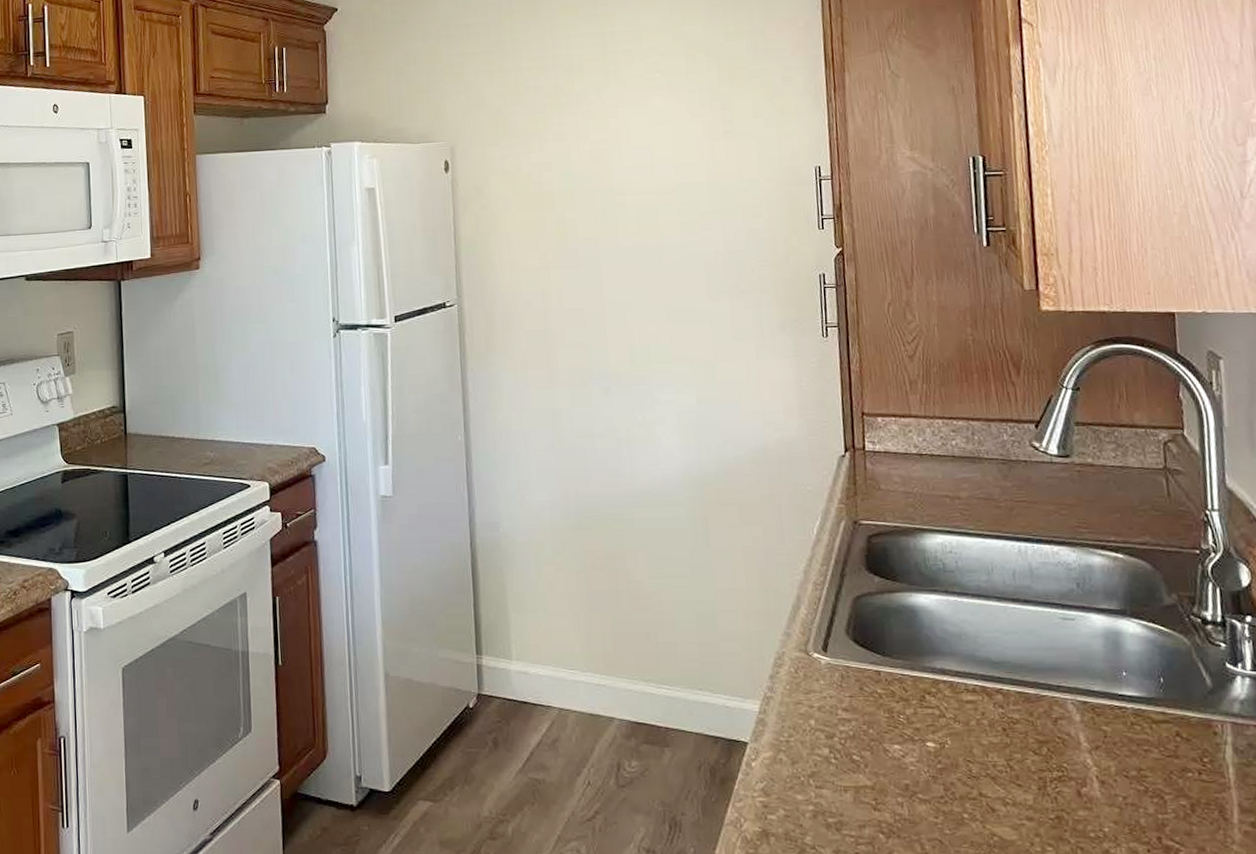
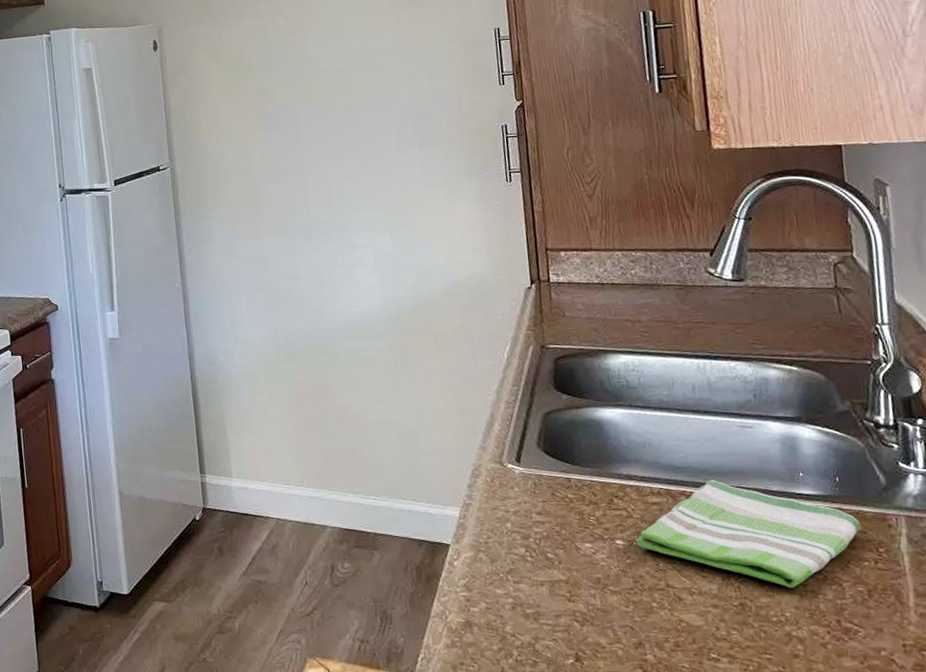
dish towel: none [948,676,1185,800] -> present [636,479,861,588]

